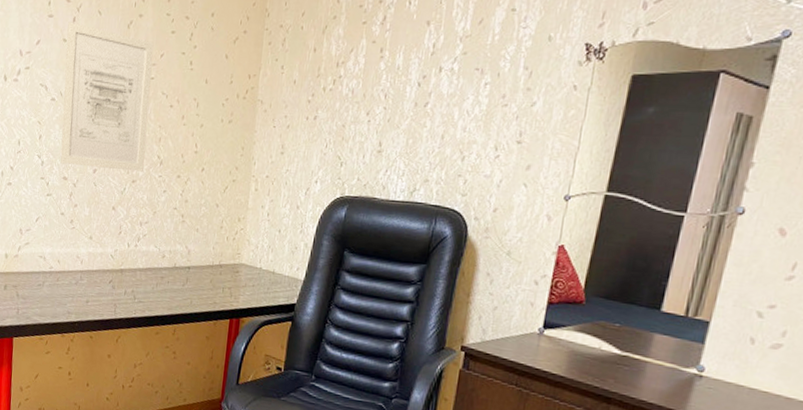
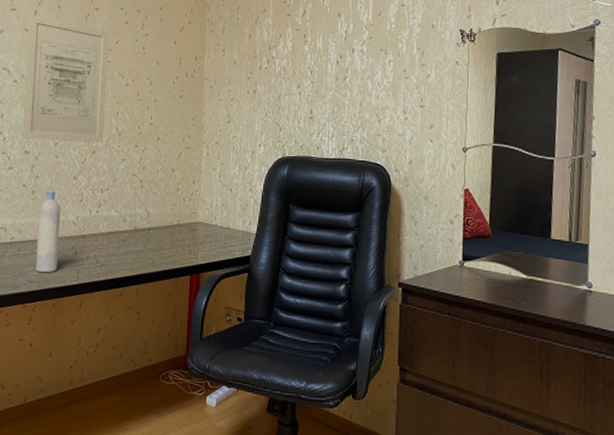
bottle: none [74,221,99,305] -> present [35,191,61,273]

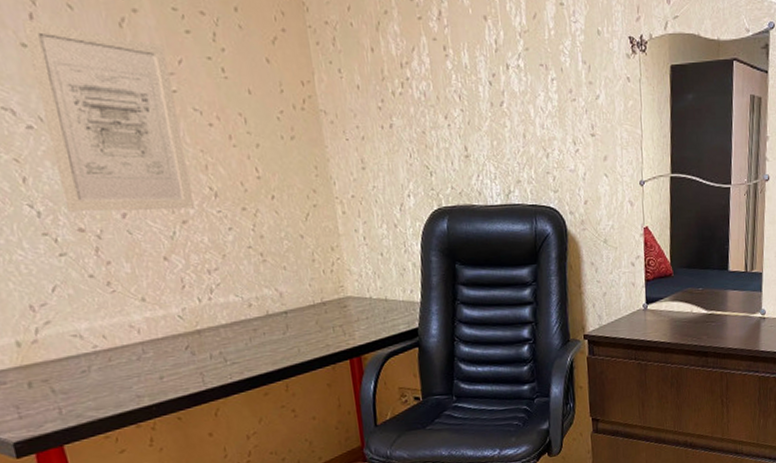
bottle: present [35,191,61,273] -> none [123,279,173,384]

